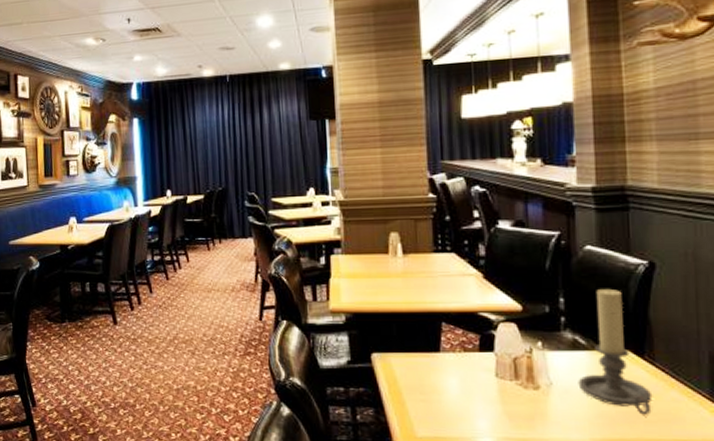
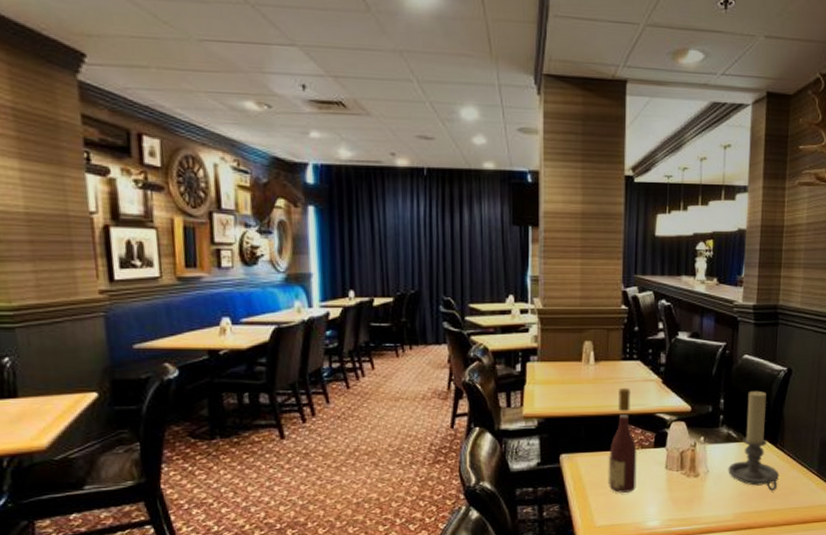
wine bottle: none [425,282,461,401] -> present [608,387,637,493]

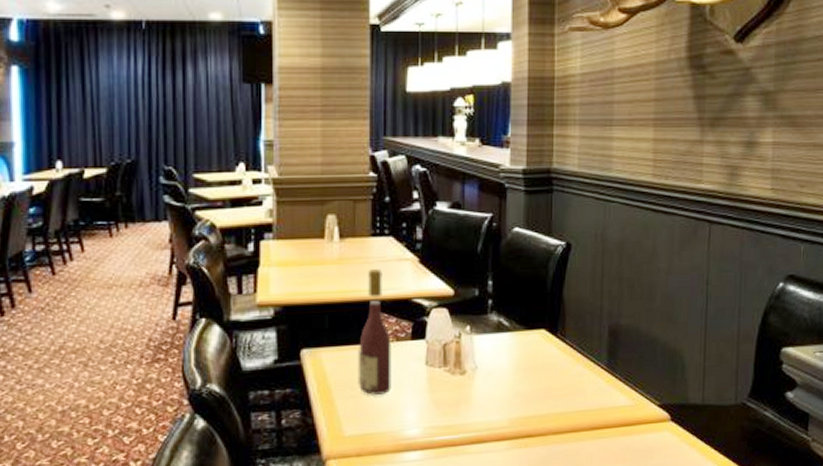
candle holder: present [728,390,780,491] -> none [500,269,562,390]

